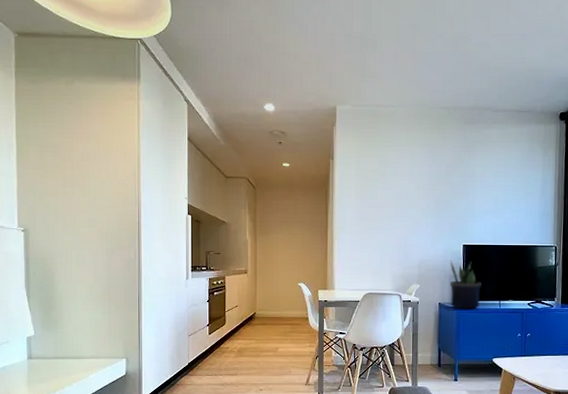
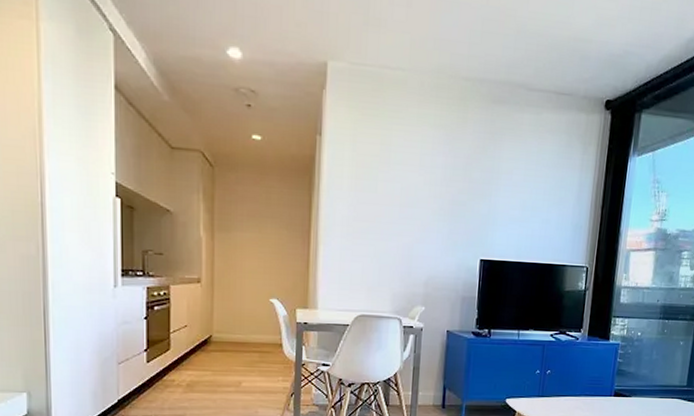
planter: present [450,260,481,309] -> none [461,278,499,339]

